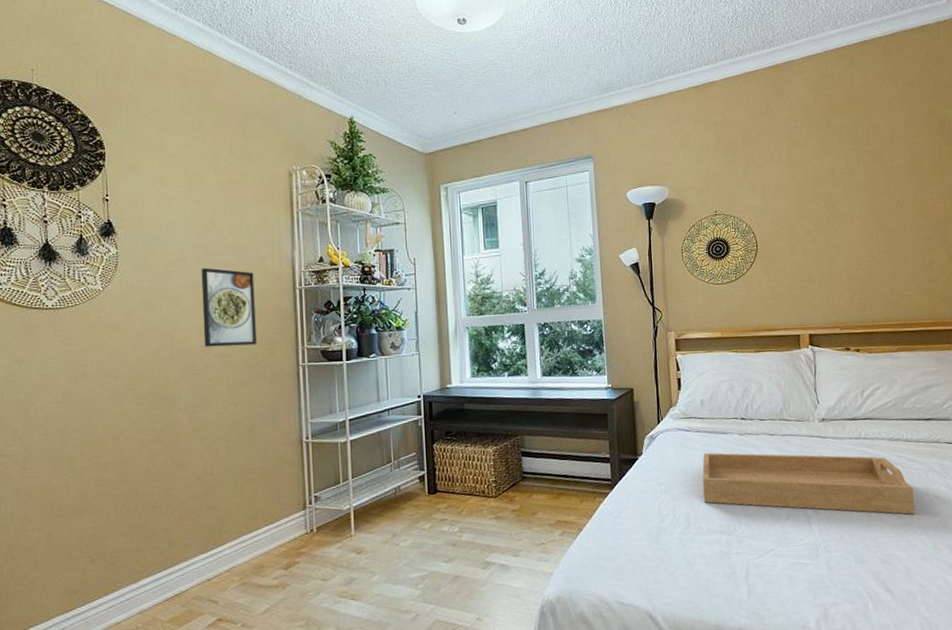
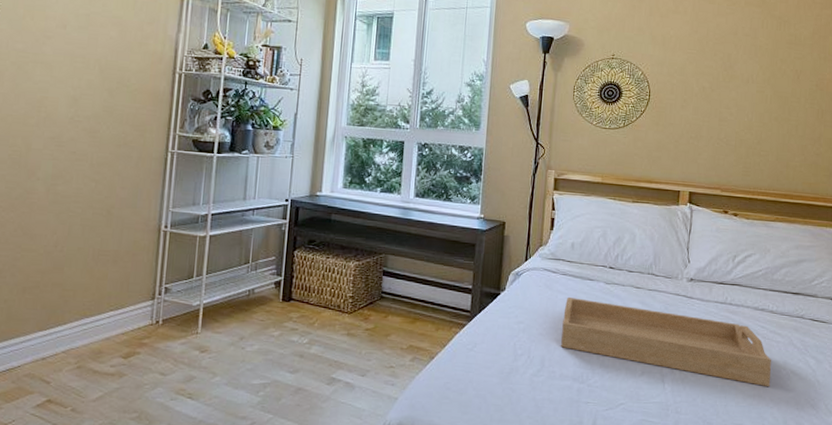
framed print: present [201,267,257,347] -> none [73,37,134,124]

